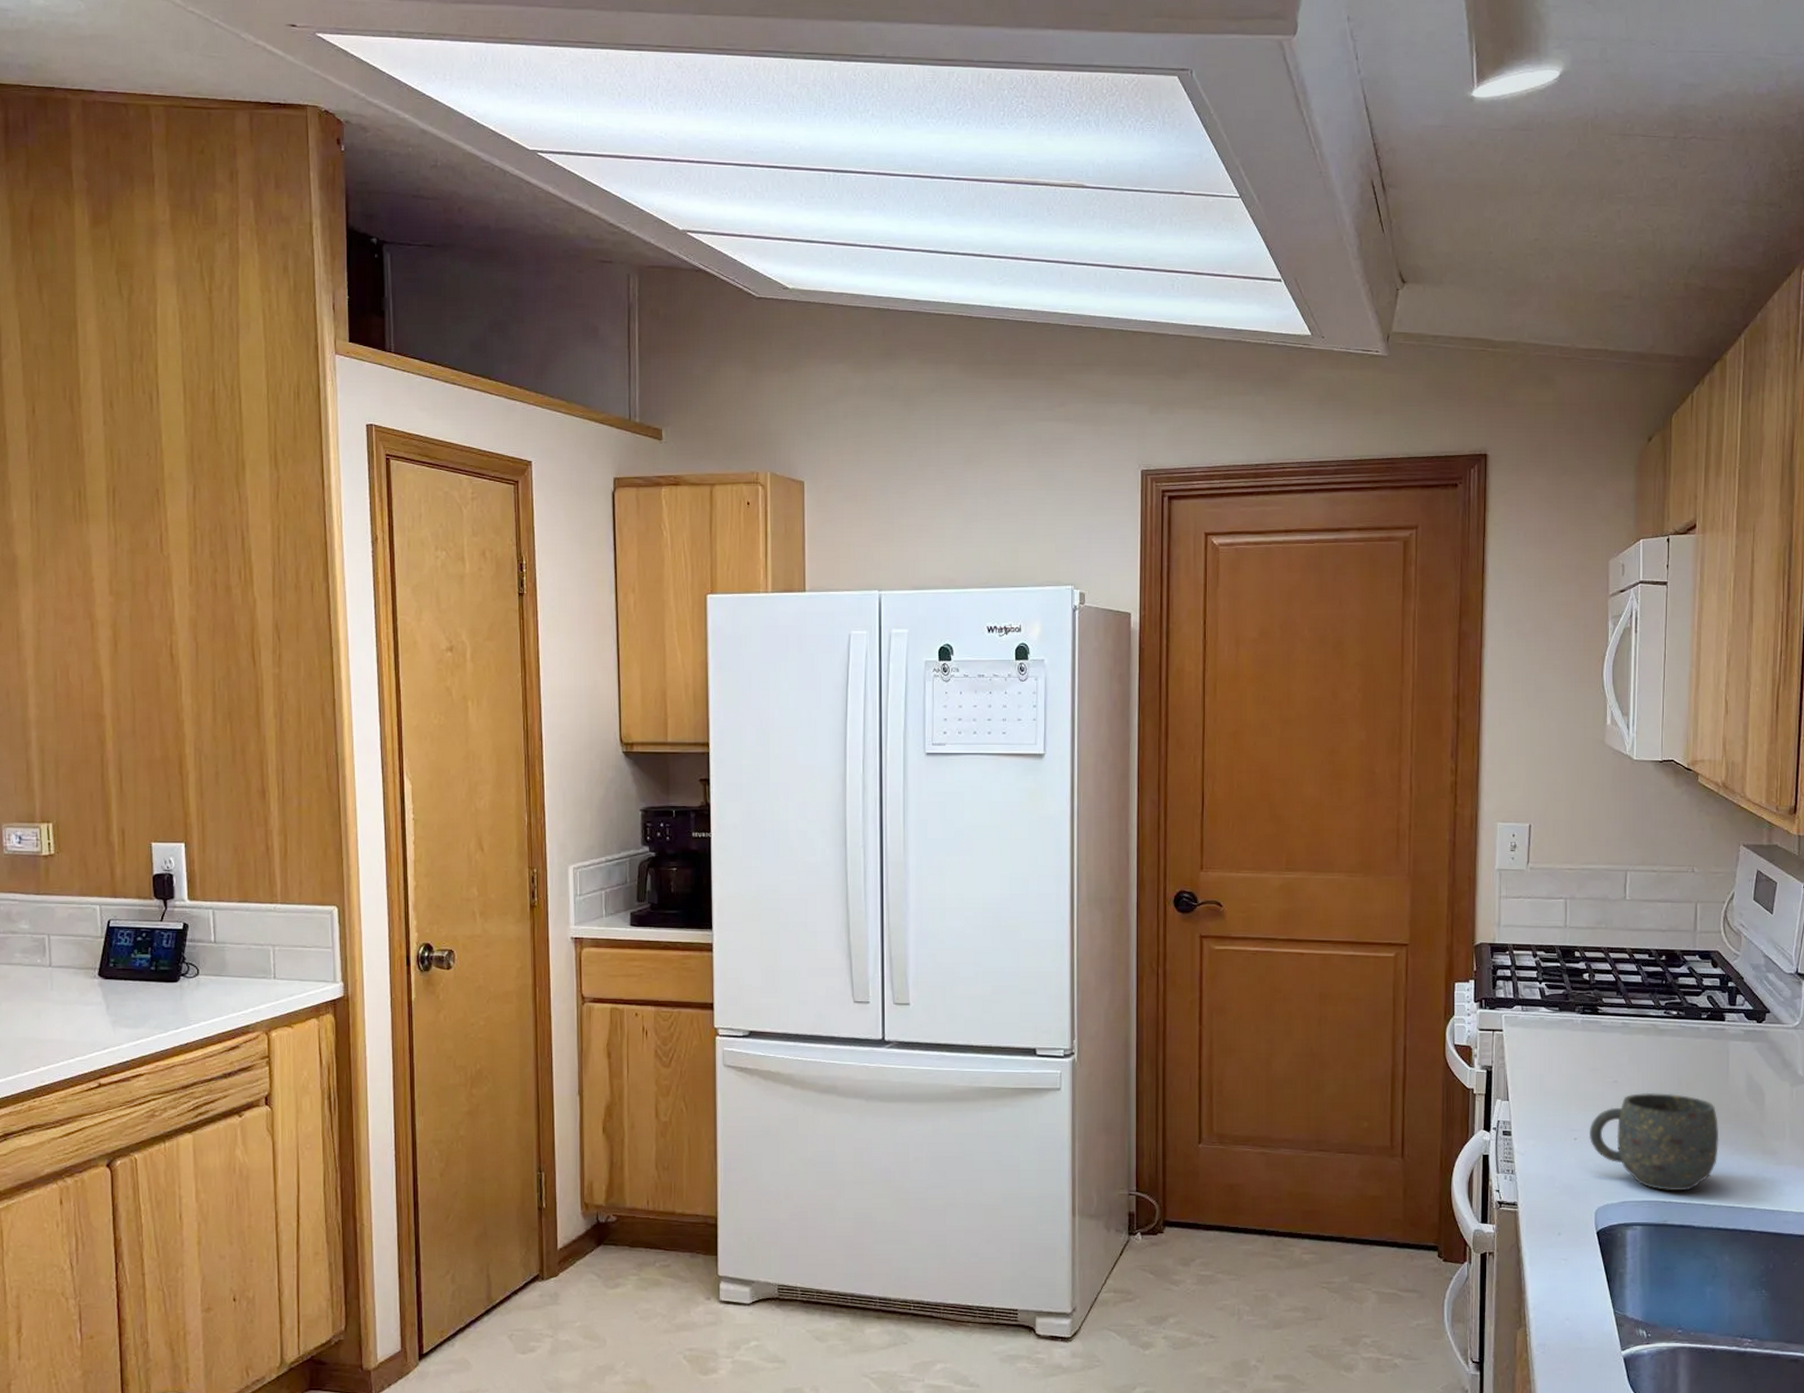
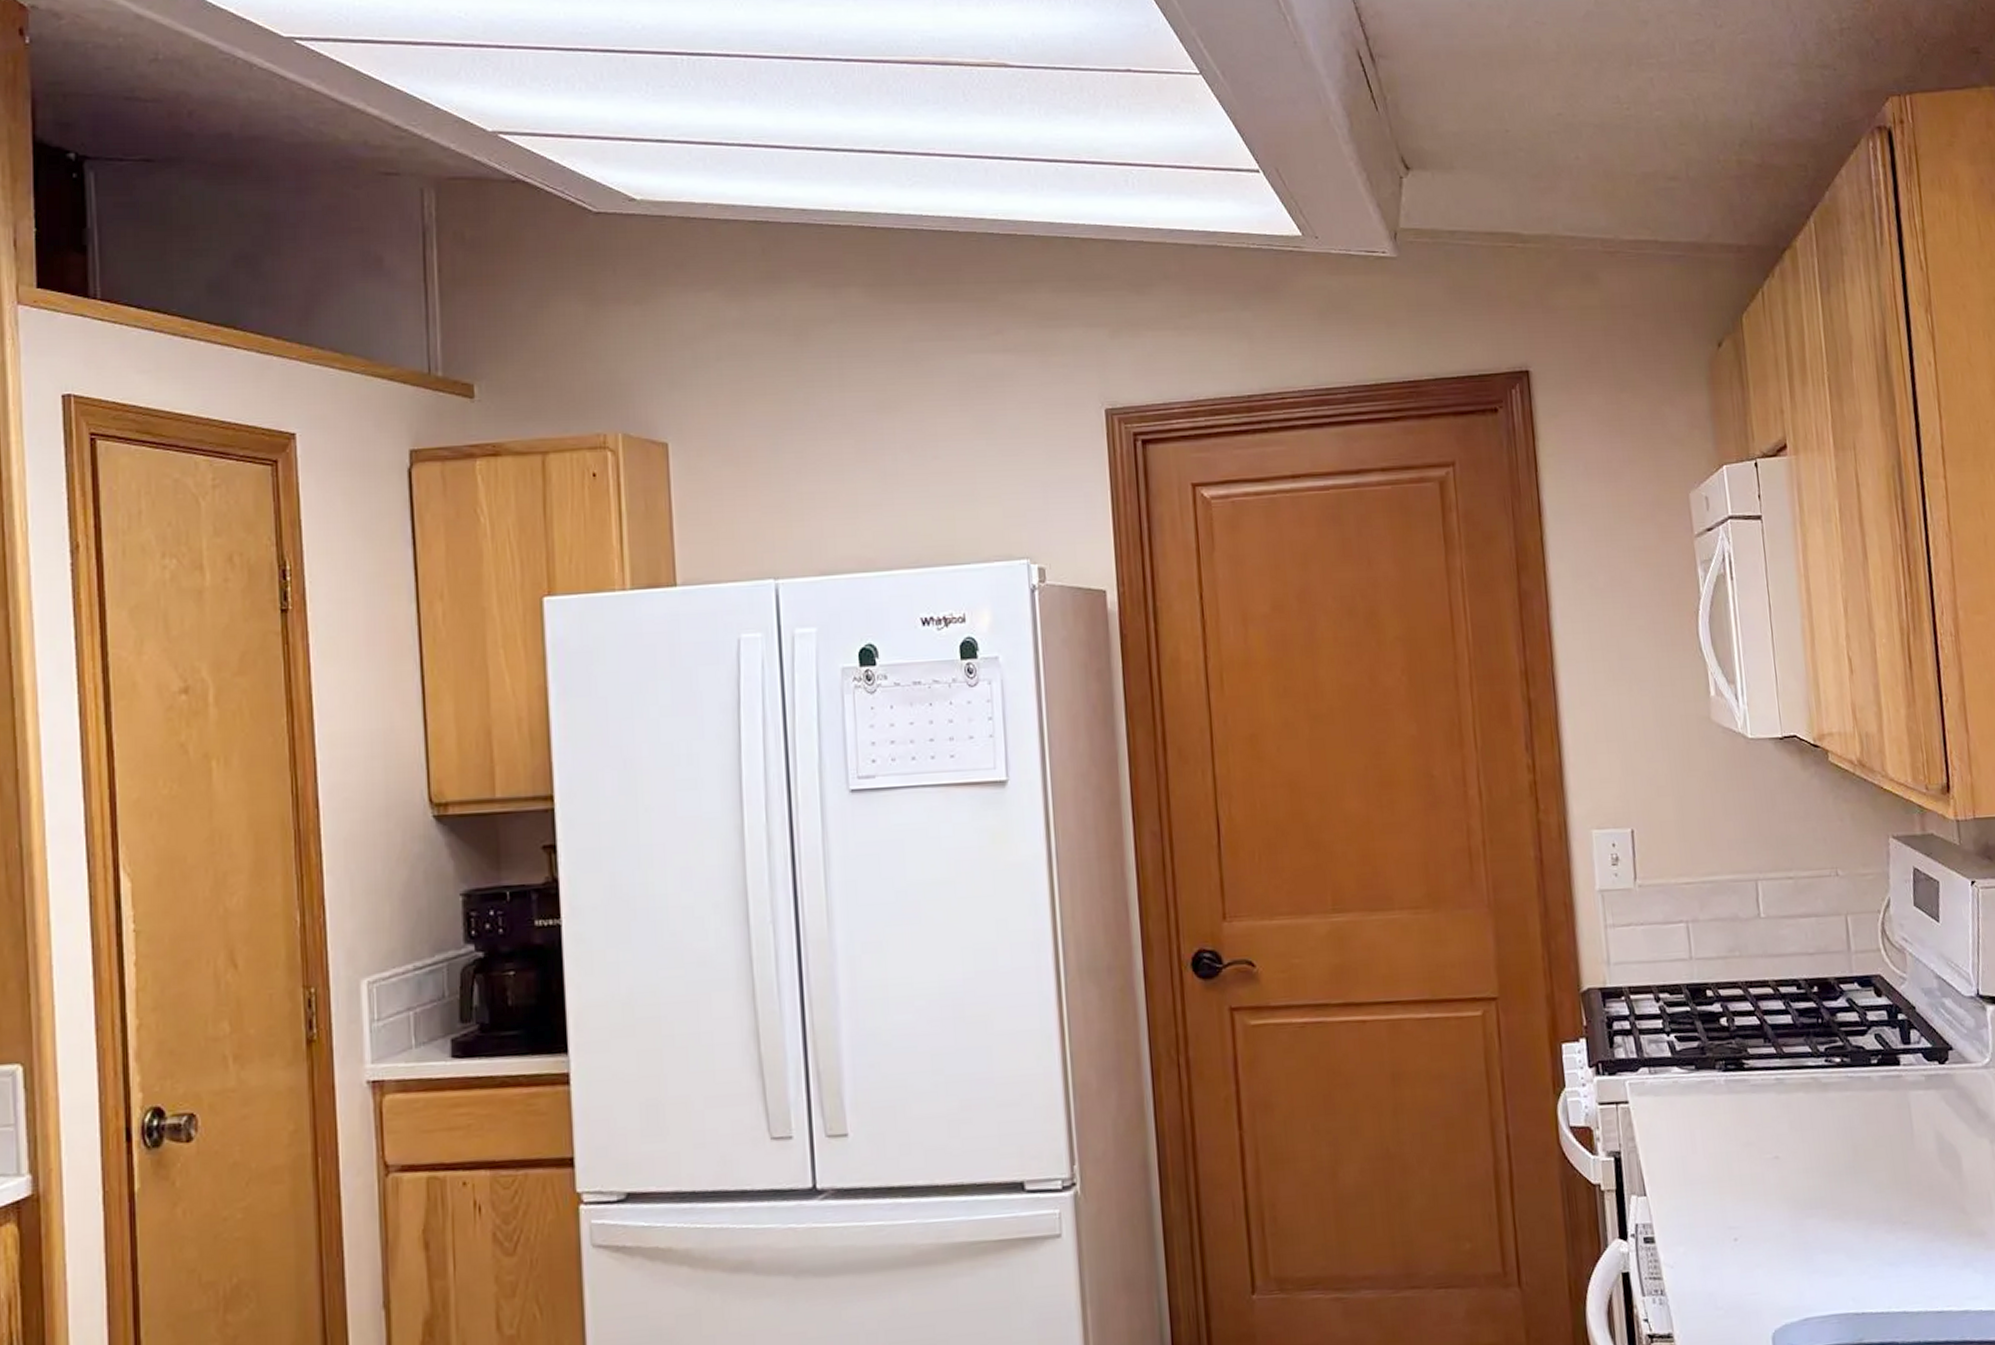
mug: present [1589,1092,1719,1191] -> none [1752,1166,1915,1299]

